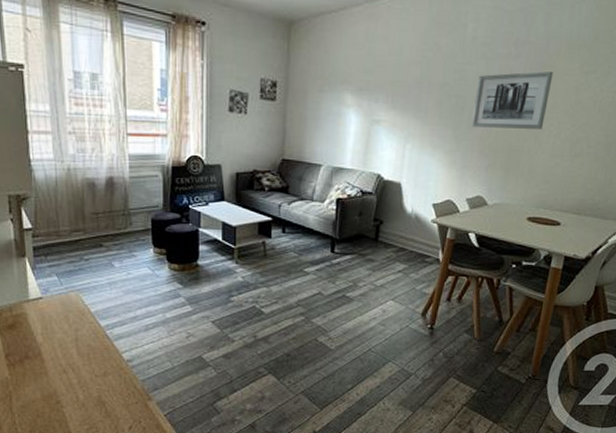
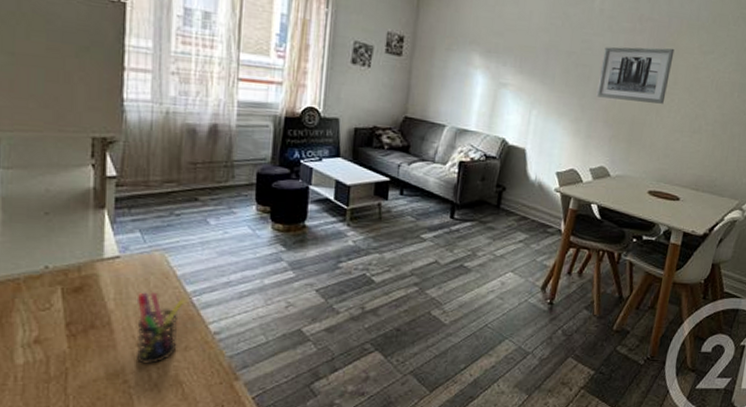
pen holder: none [60,327,100,387] -> present [136,292,185,364]

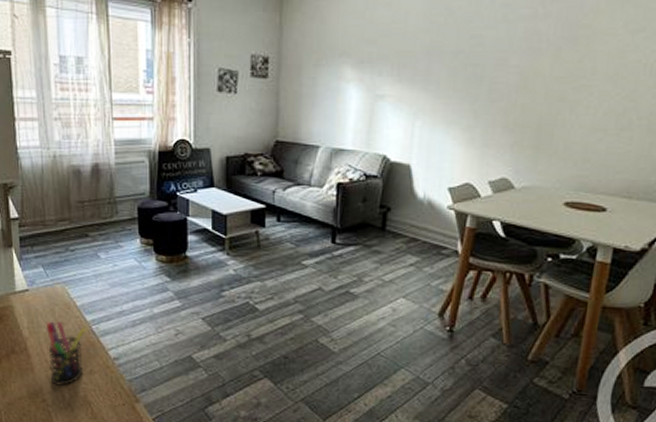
wall art: present [596,47,675,104] -> none [491,31,591,99]

